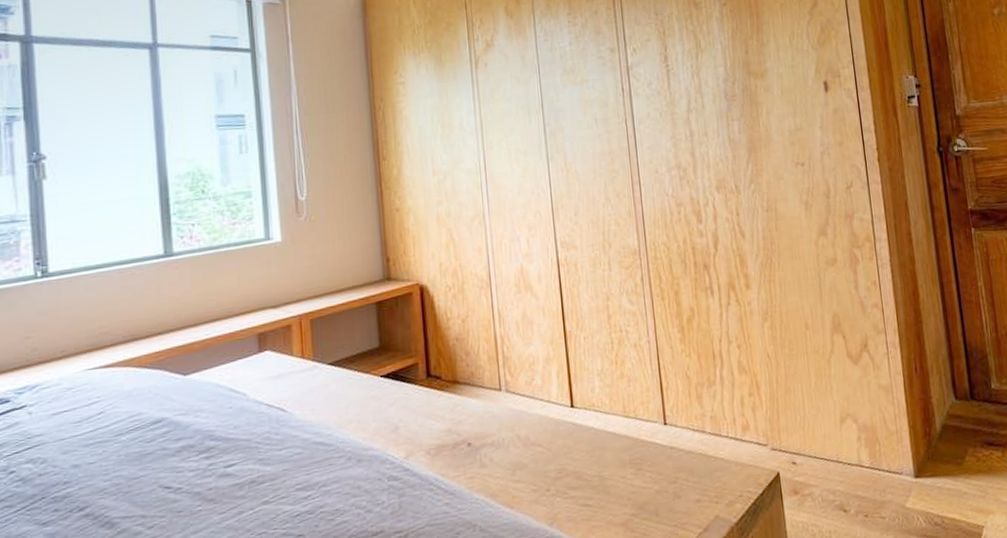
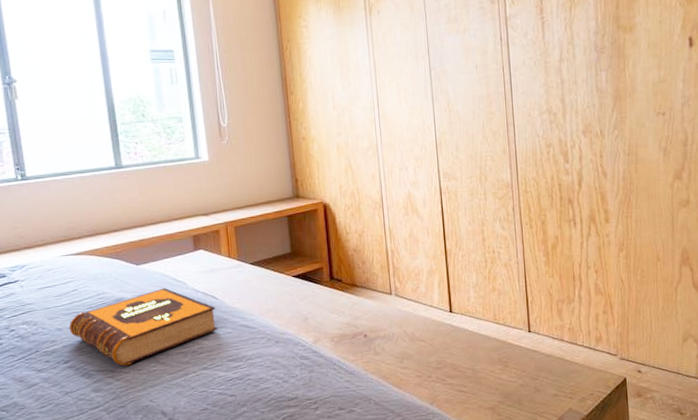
hardback book: none [89,401,284,508] -> present [69,288,218,366]

